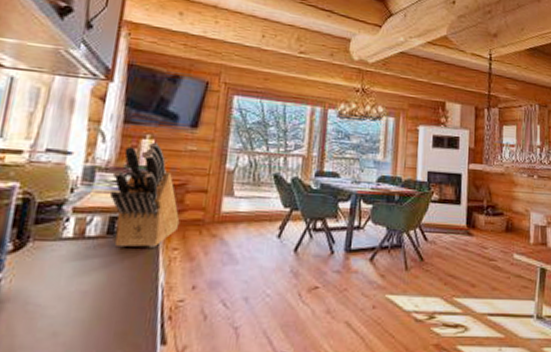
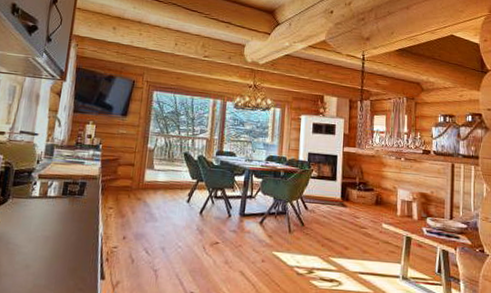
knife block: present [110,142,180,248] -> none [64,126,114,206]

